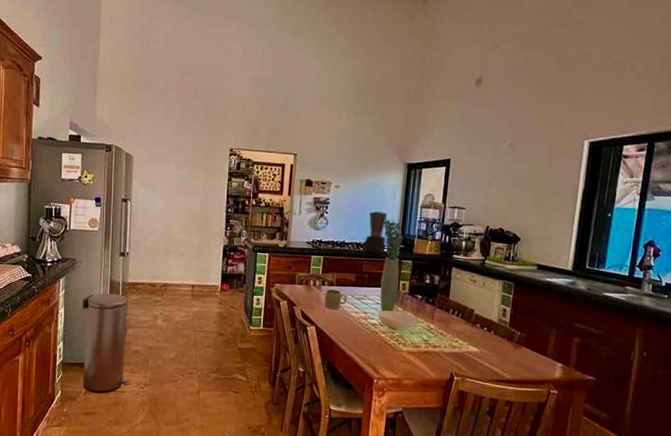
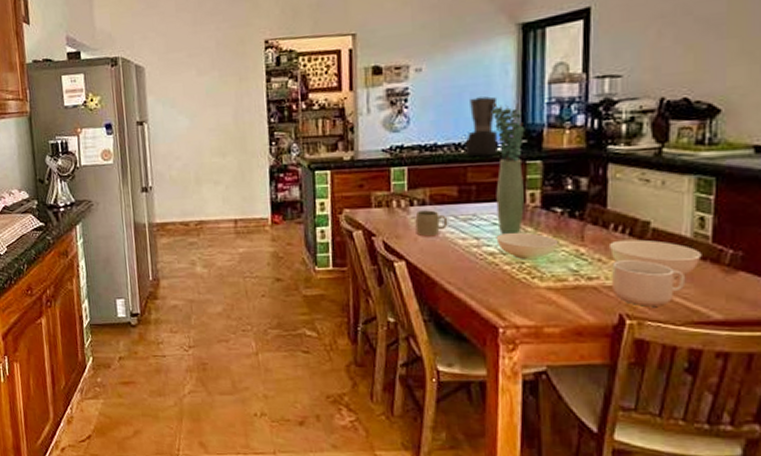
pedal bin: present [83,293,132,394] -> none [105,238,174,359]
cup: none [447,335,492,368] -> present [611,260,686,307]
bowl: none [448,321,502,350] -> present [608,239,702,279]

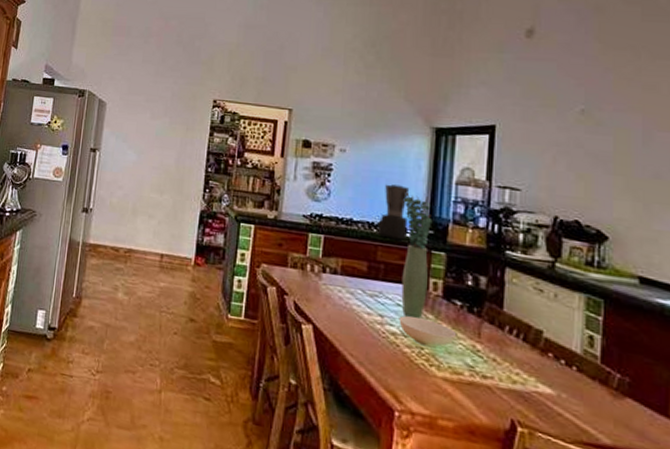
mug: present [415,210,448,237] -> none [325,278,356,307]
bowl: present [608,239,702,279] -> none [503,343,591,394]
cup: present [611,260,686,307] -> none [504,363,576,420]

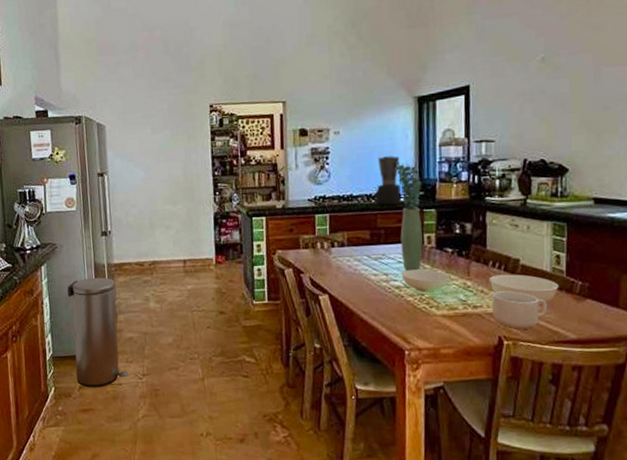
pedal bin: none [27,253,87,375] -> present [67,277,129,388]
bowl: none [503,343,591,394] -> present [488,274,559,307]
cup: none [504,363,576,420] -> present [491,291,548,330]

